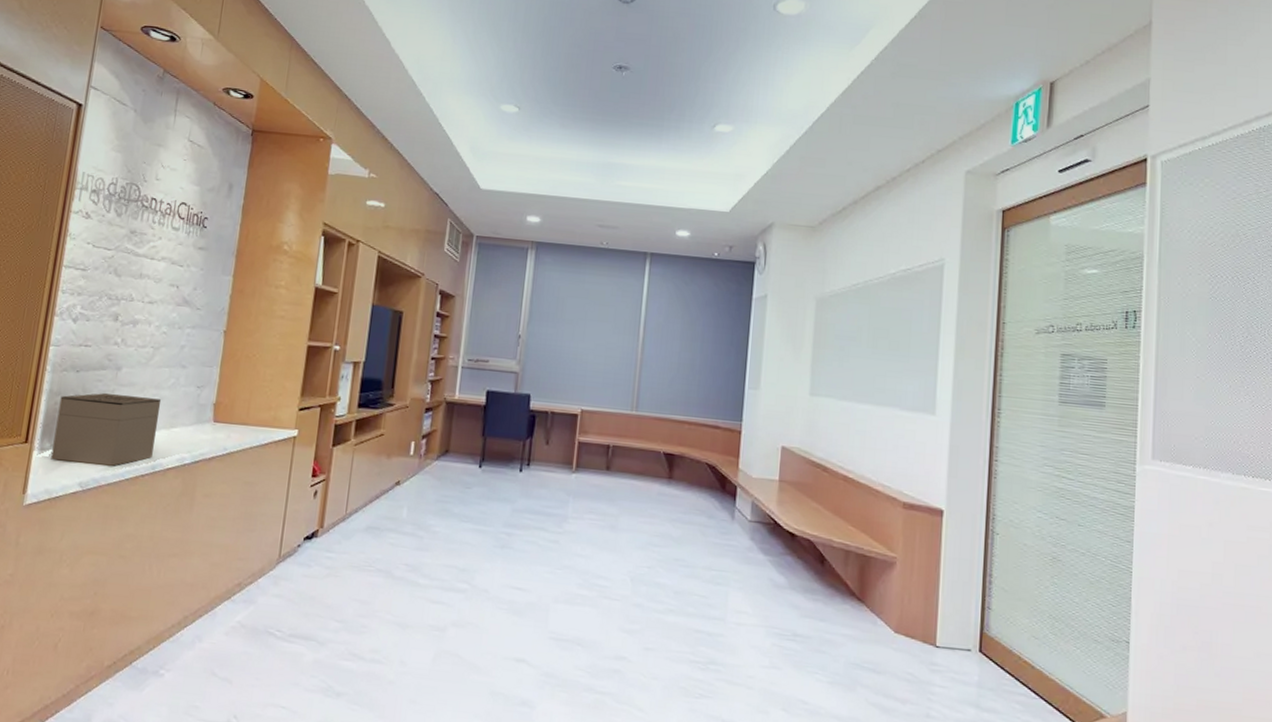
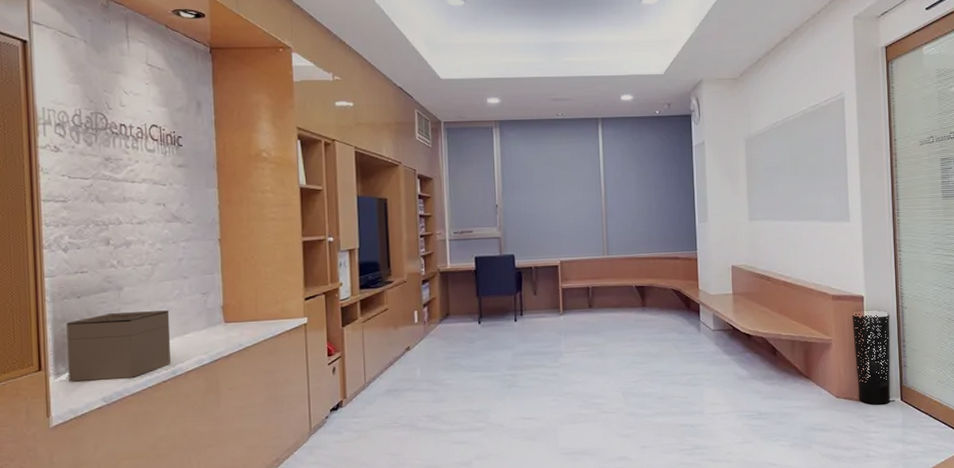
umbrella stand: none [924,529,975,653] -> present [852,313,891,405]

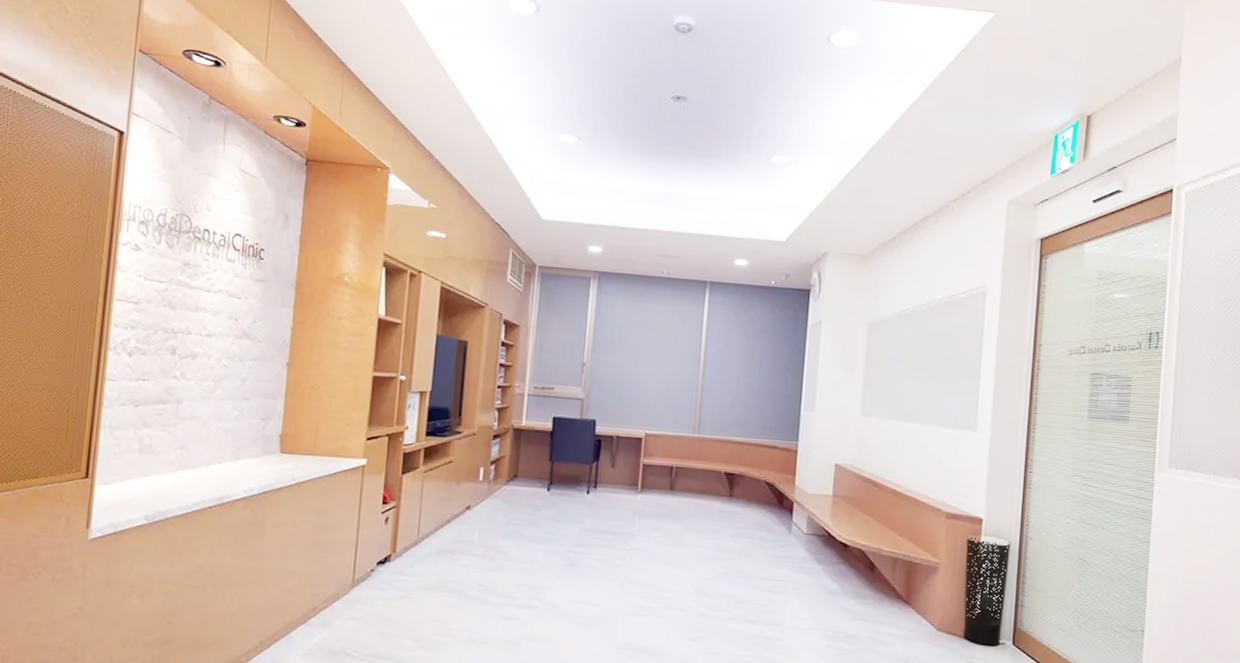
decorative box: present [66,310,171,382] -> none [114,426,226,499]

